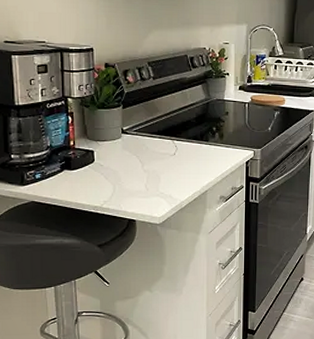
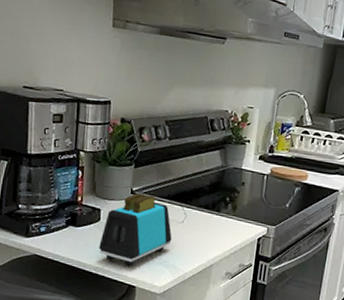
toaster: none [96,131,166,202] -> present [99,193,172,267]

